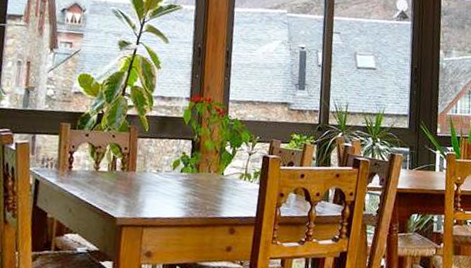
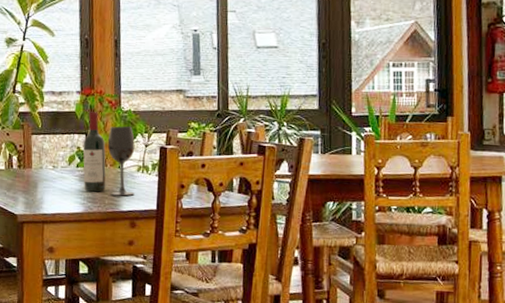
wine bottle: none [186,118,211,198] -> present [83,112,106,192]
wine glass: none [212,134,240,203] -> present [108,126,135,197]

